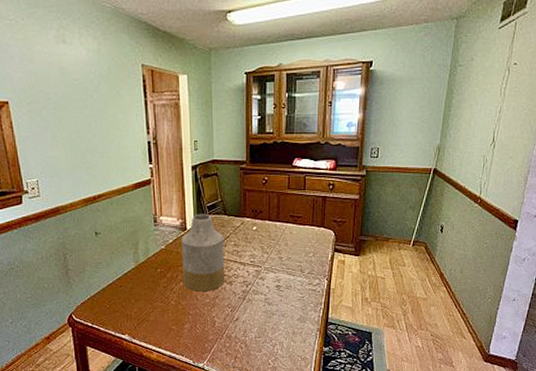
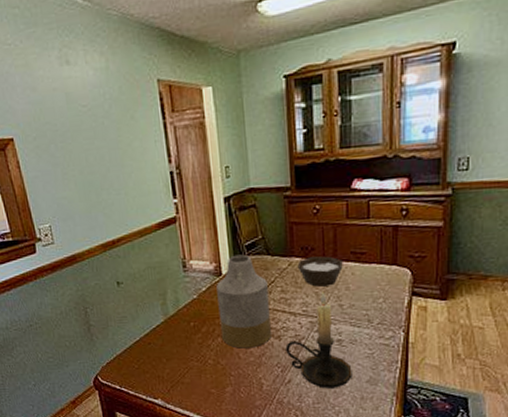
candle holder: none [235,246,287,325] -> present [285,291,353,389]
bowl: none [248,218,284,242] -> present [297,256,343,287]

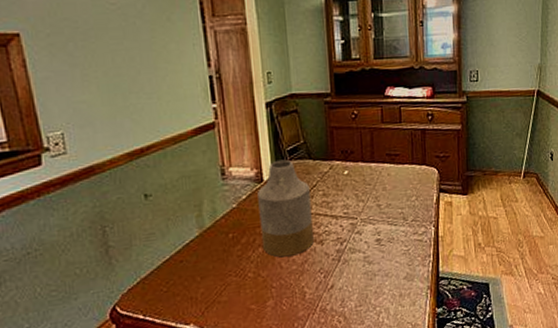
candle holder: present [285,291,353,389] -> none [328,192,391,290]
bowl: present [297,256,343,287] -> none [338,158,380,189]

